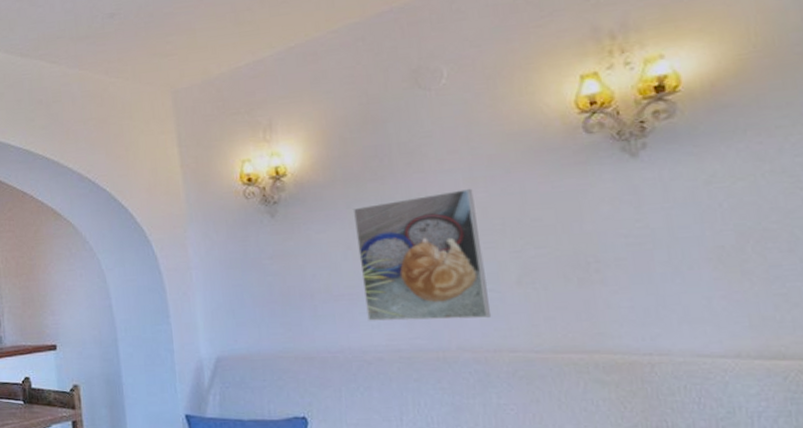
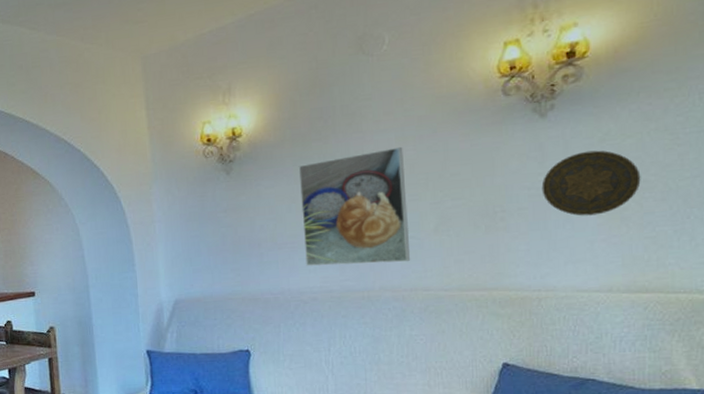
decorative plate: none [640,194,761,269] -> present [541,150,641,216]

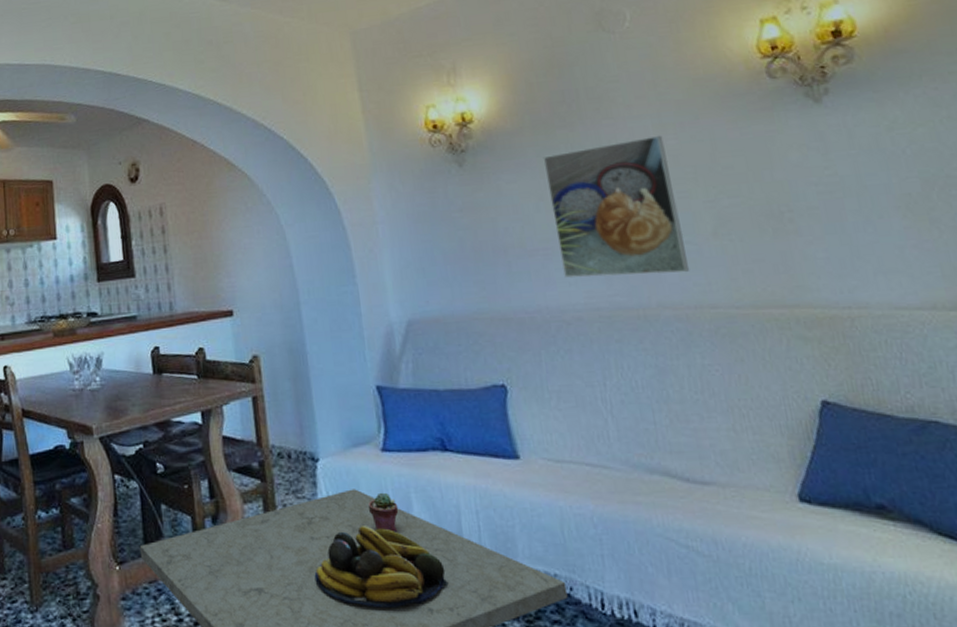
decorative plate: present [541,150,641,216] -> none [829,140,944,217]

